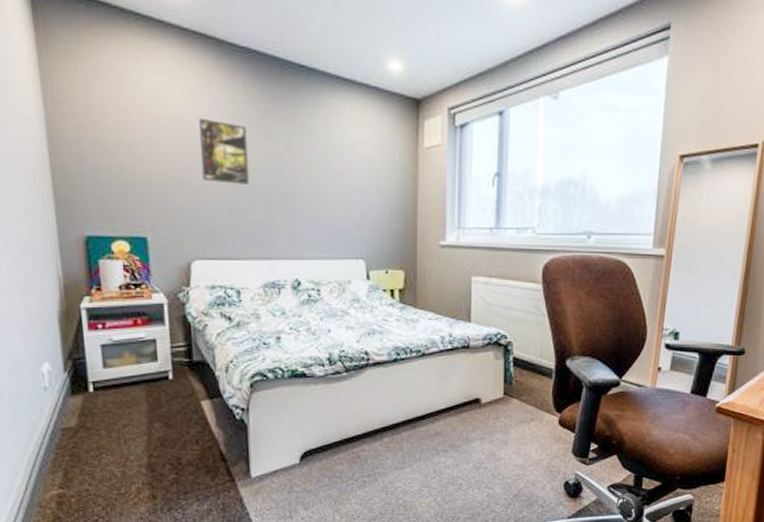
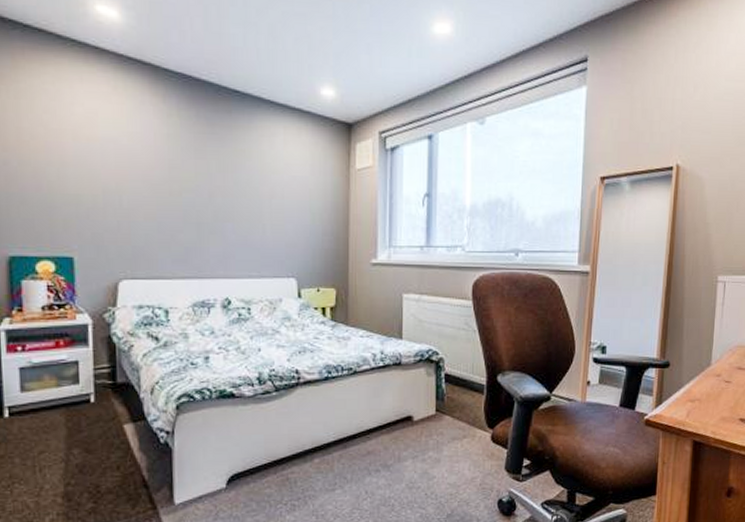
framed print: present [198,117,249,184] -> none [130,139,181,205]

